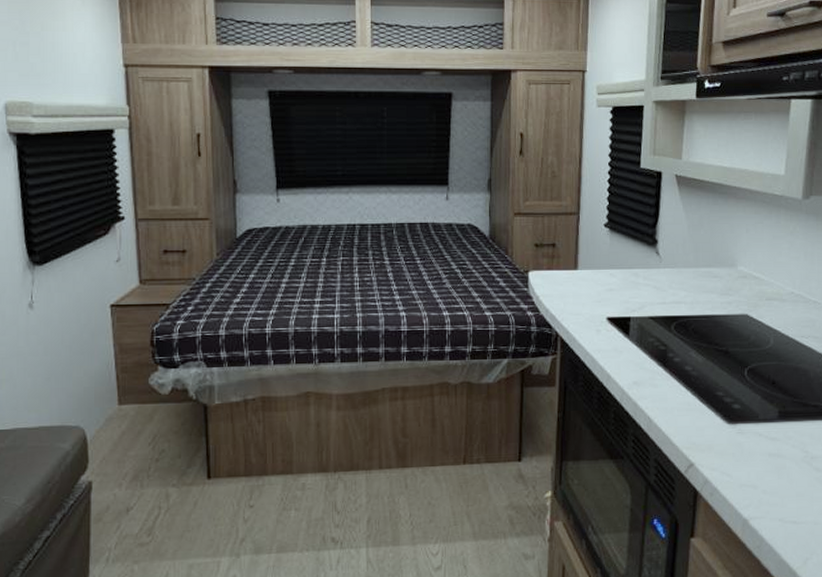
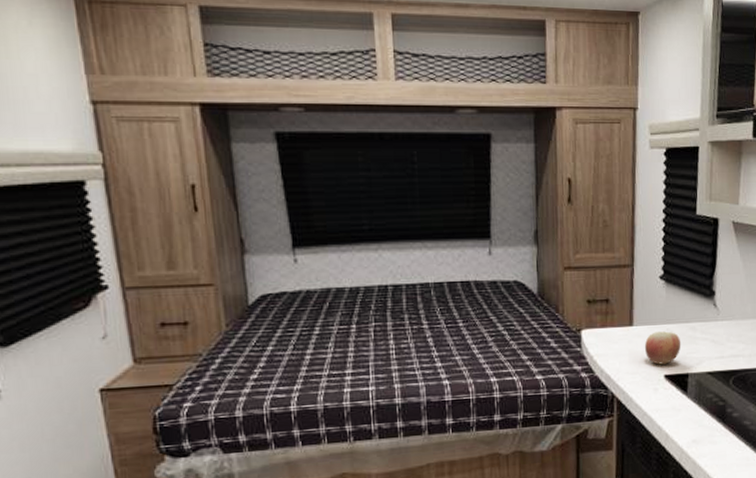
apple: none [588,276,624,307] -> present [644,331,681,365]

